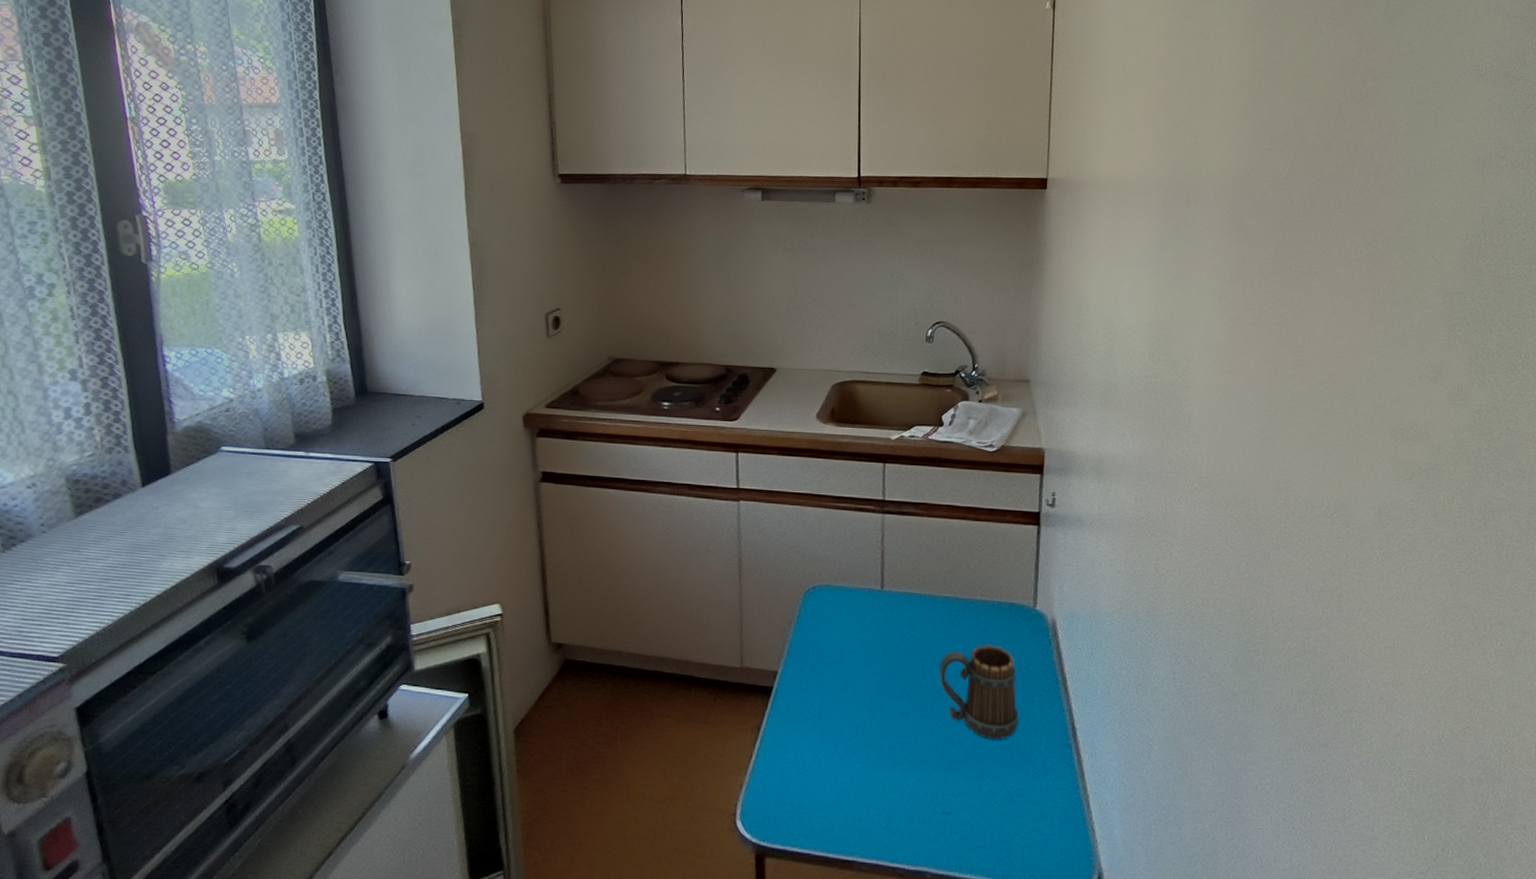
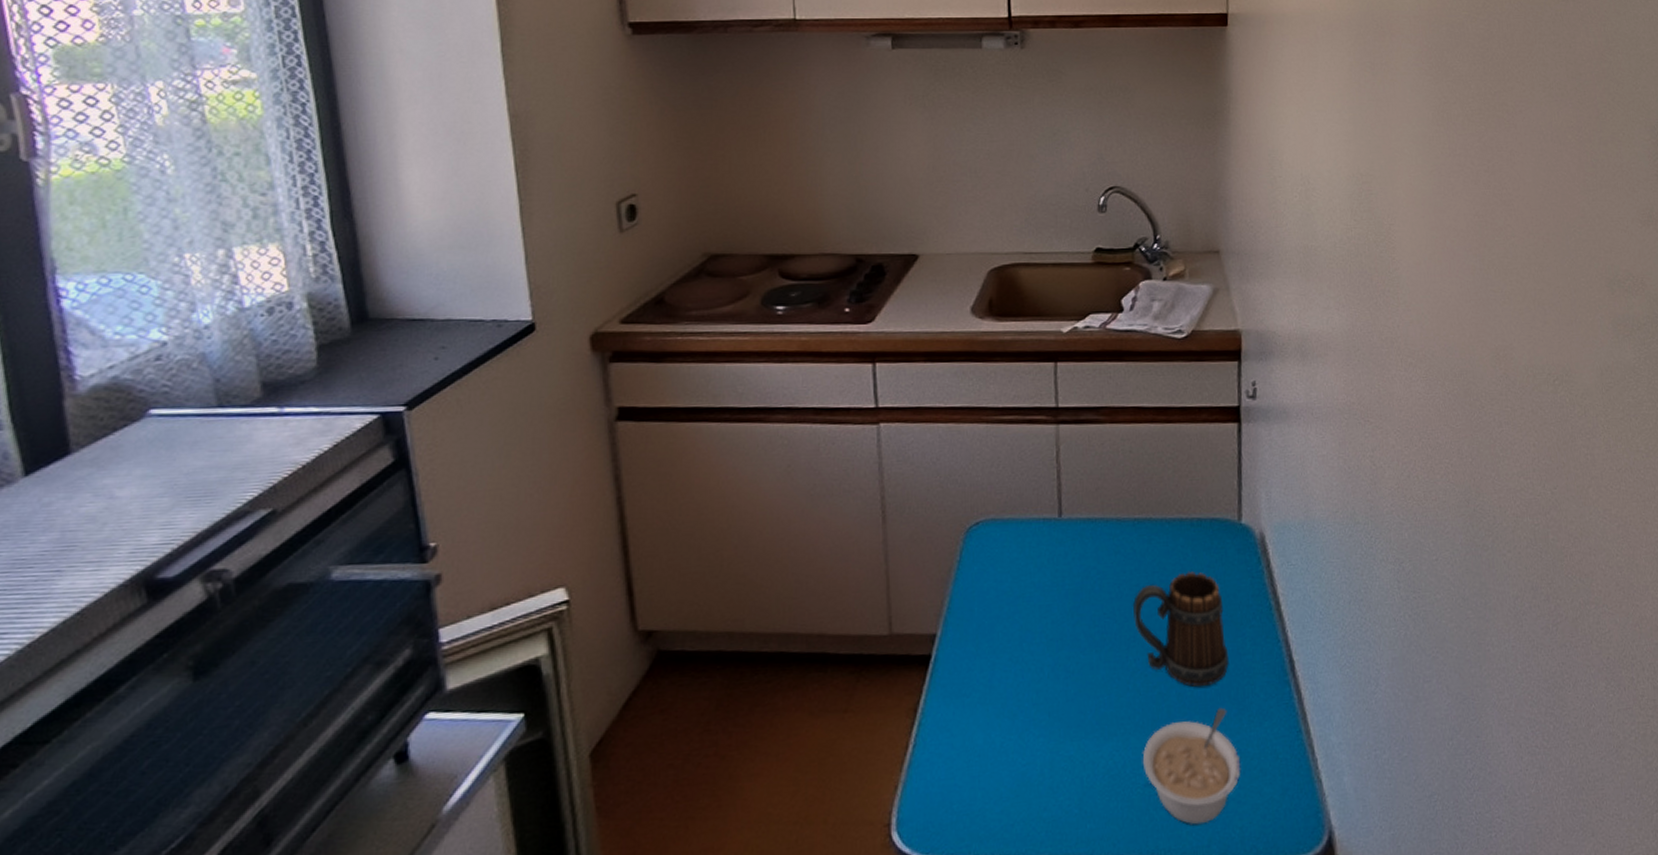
legume: none [941,758,1025,851] -> present [1142,707,1241,826]

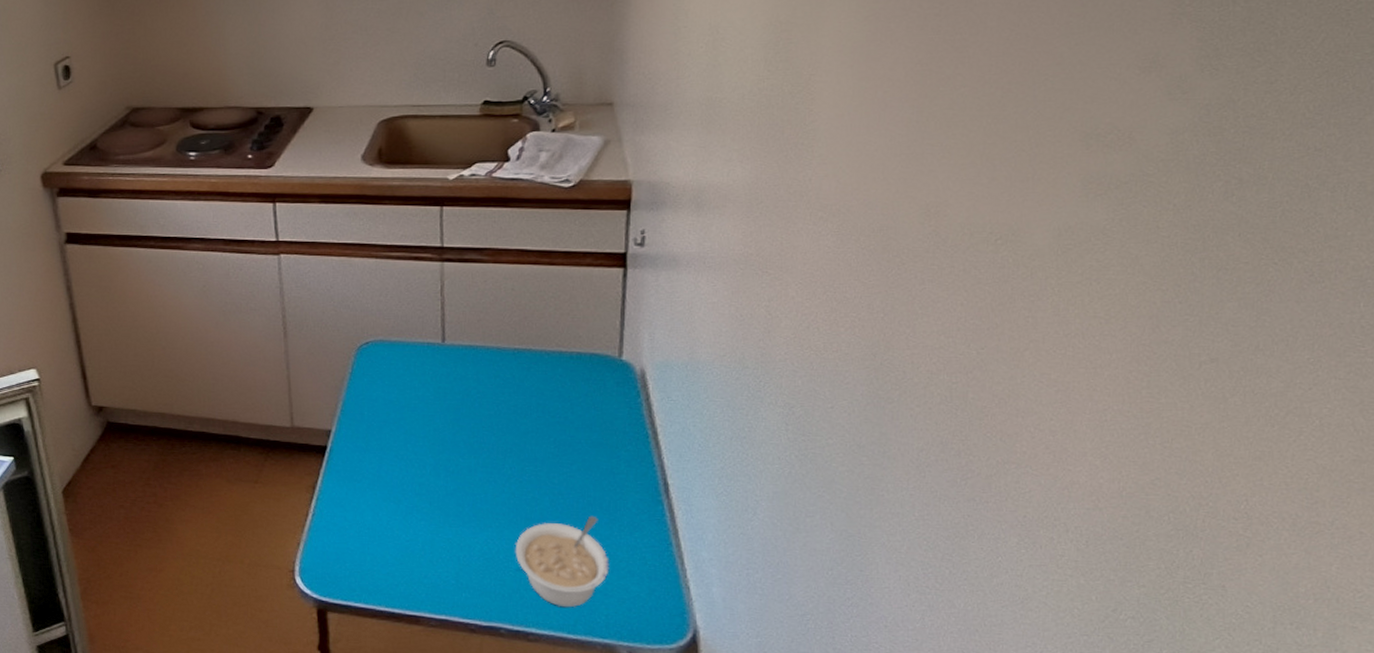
mug: present [1133,571,1229,687] -> none [511,398,602,497]

